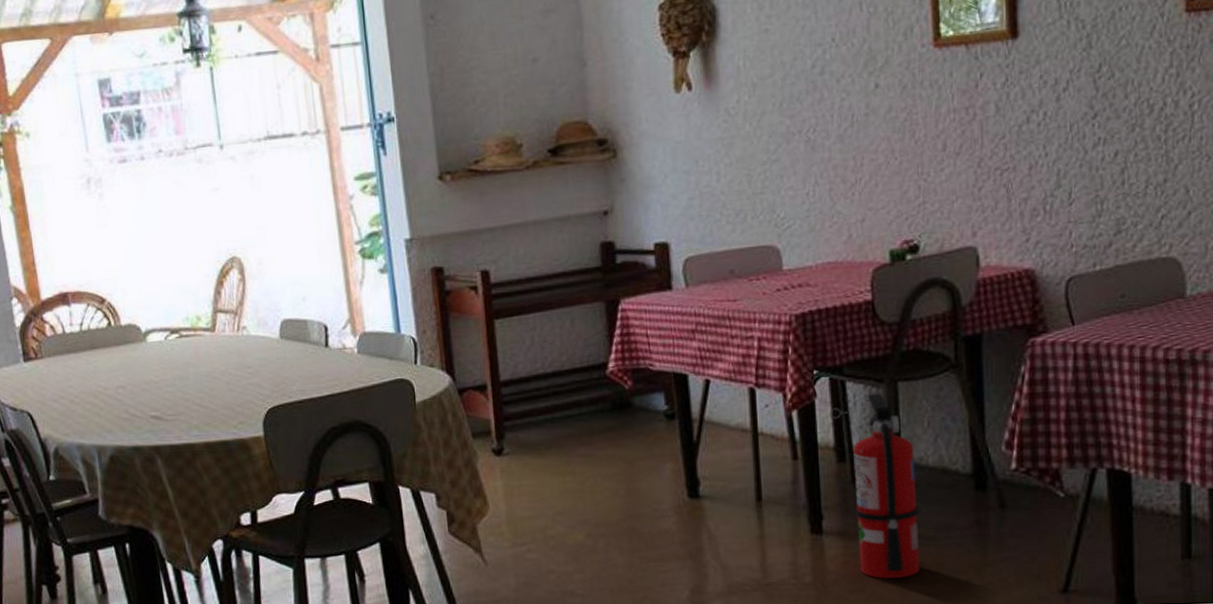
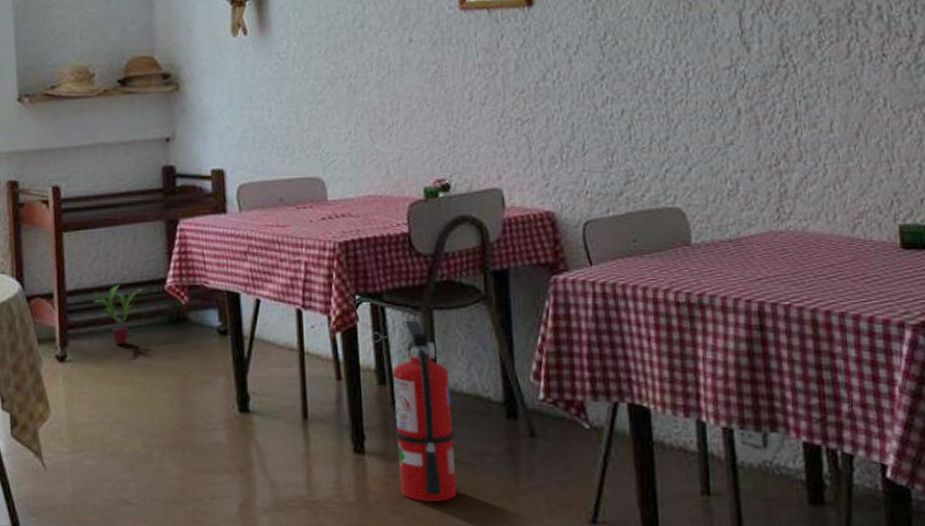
potted plant: none [529,371,586,436] -> present [92,283,146,346]

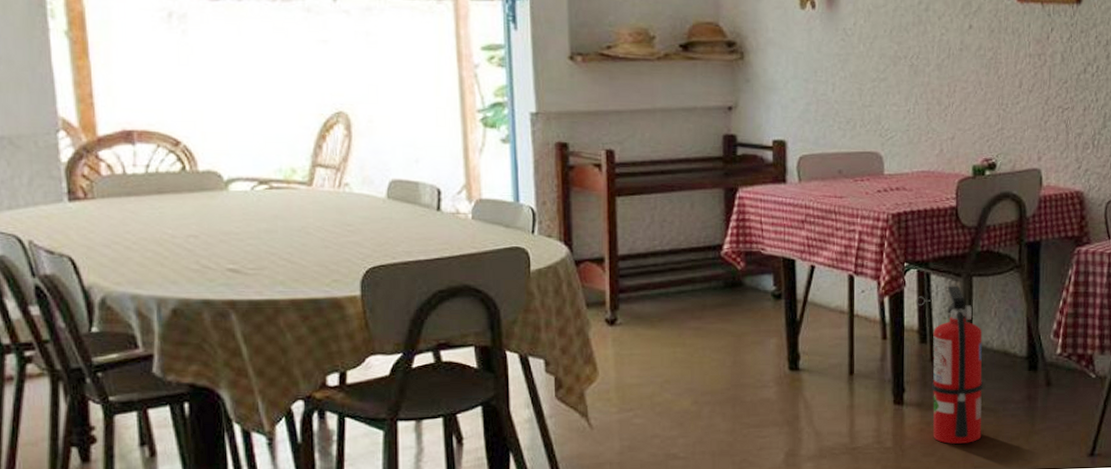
potted plant: present [92,283,146,346] -> none [645,249,702,309]

